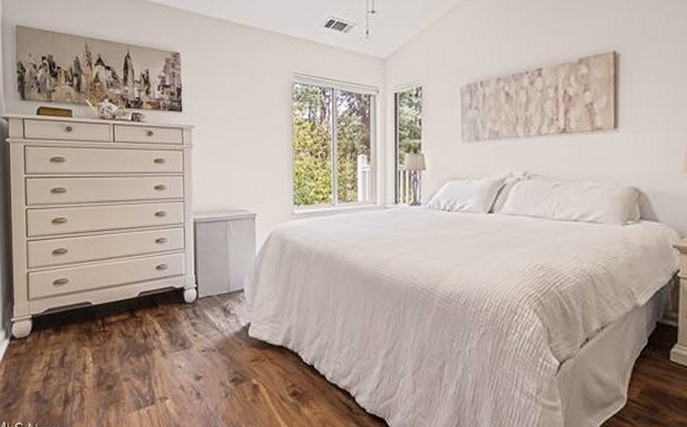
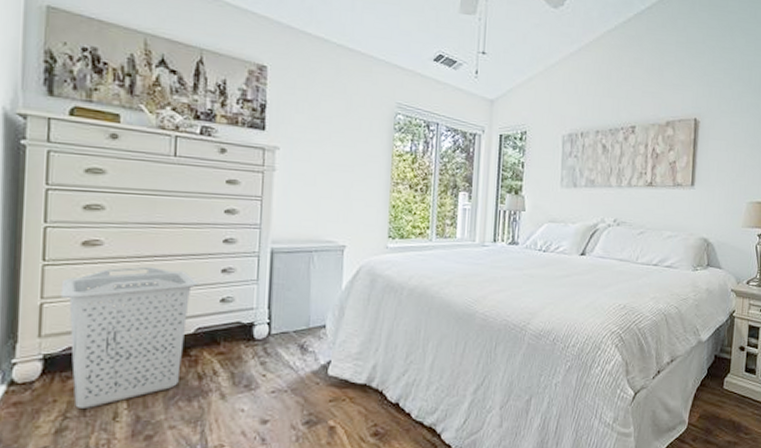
laundry basket: none [40,239,139,362] -> present [60,266,199,410]

